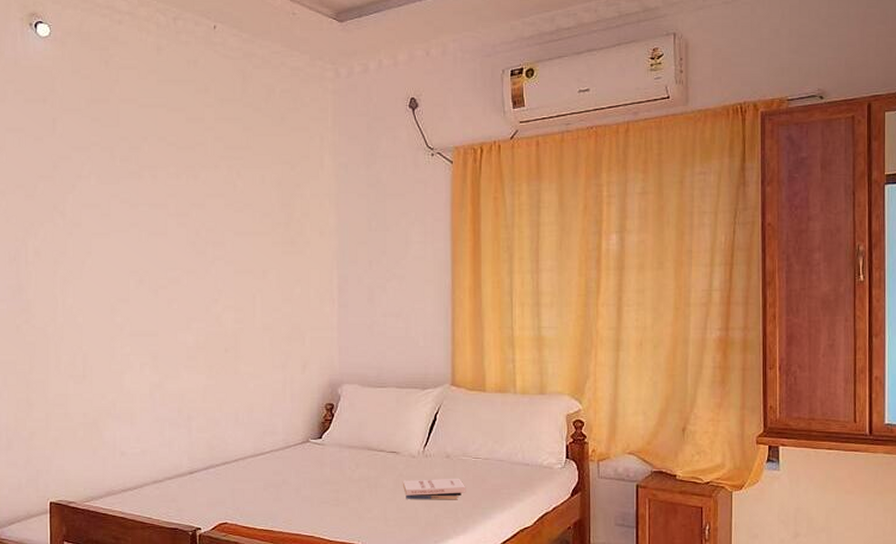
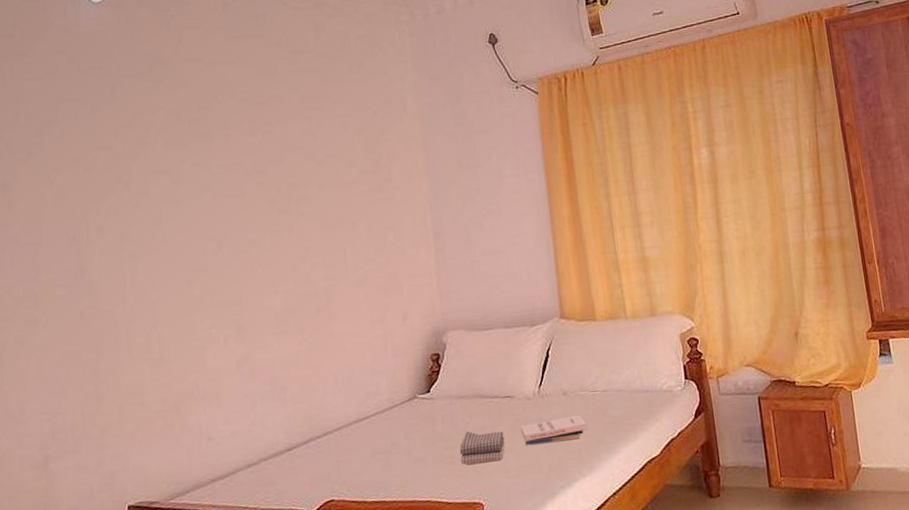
towel: none [344,479,387,510] -> present [459,431,505,465]

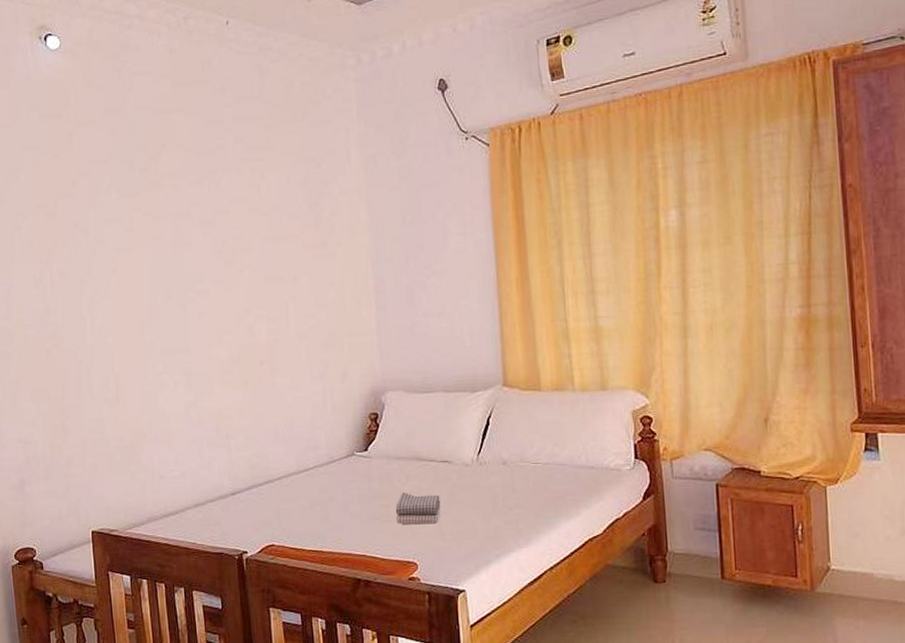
books: present [520,414,588,445] -> none [456,485,527,511]

